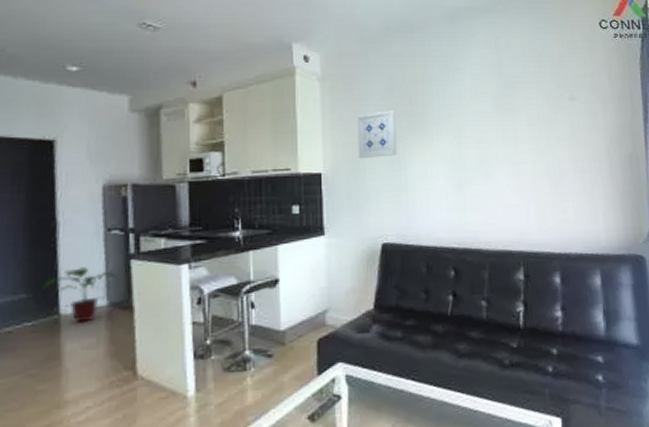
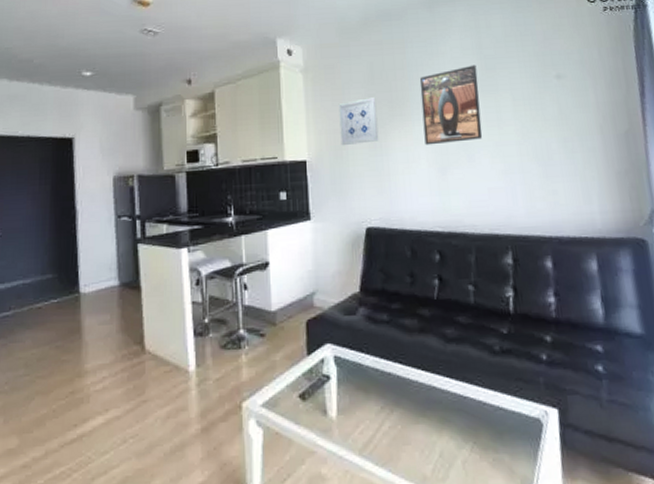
potted plant: present [42,267,119,323] -> none [65,250,129,301]
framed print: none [439,82,499,161] -> present [419,64,482,146]

